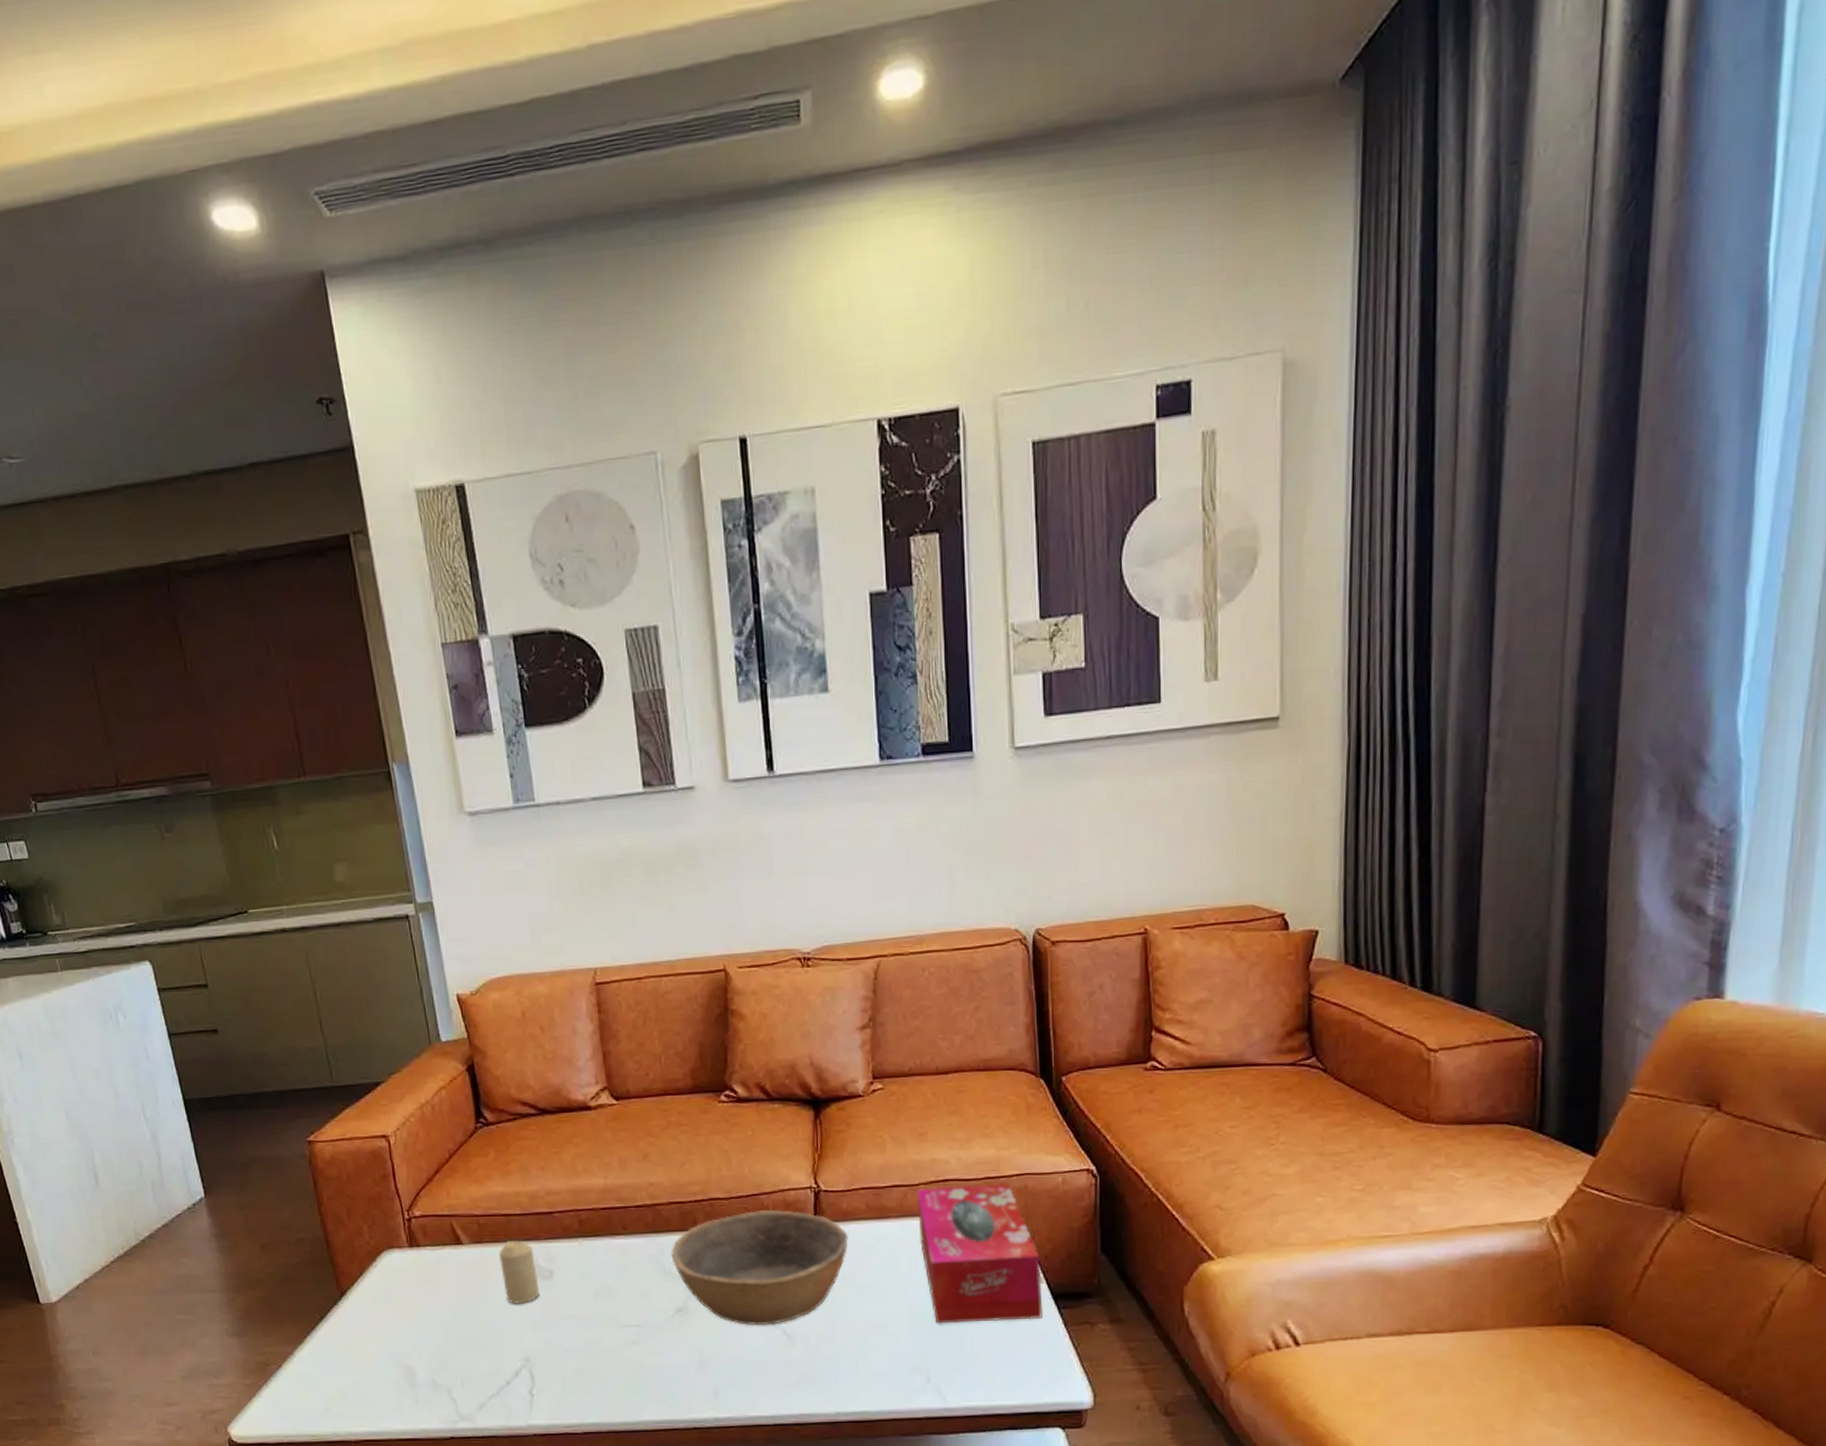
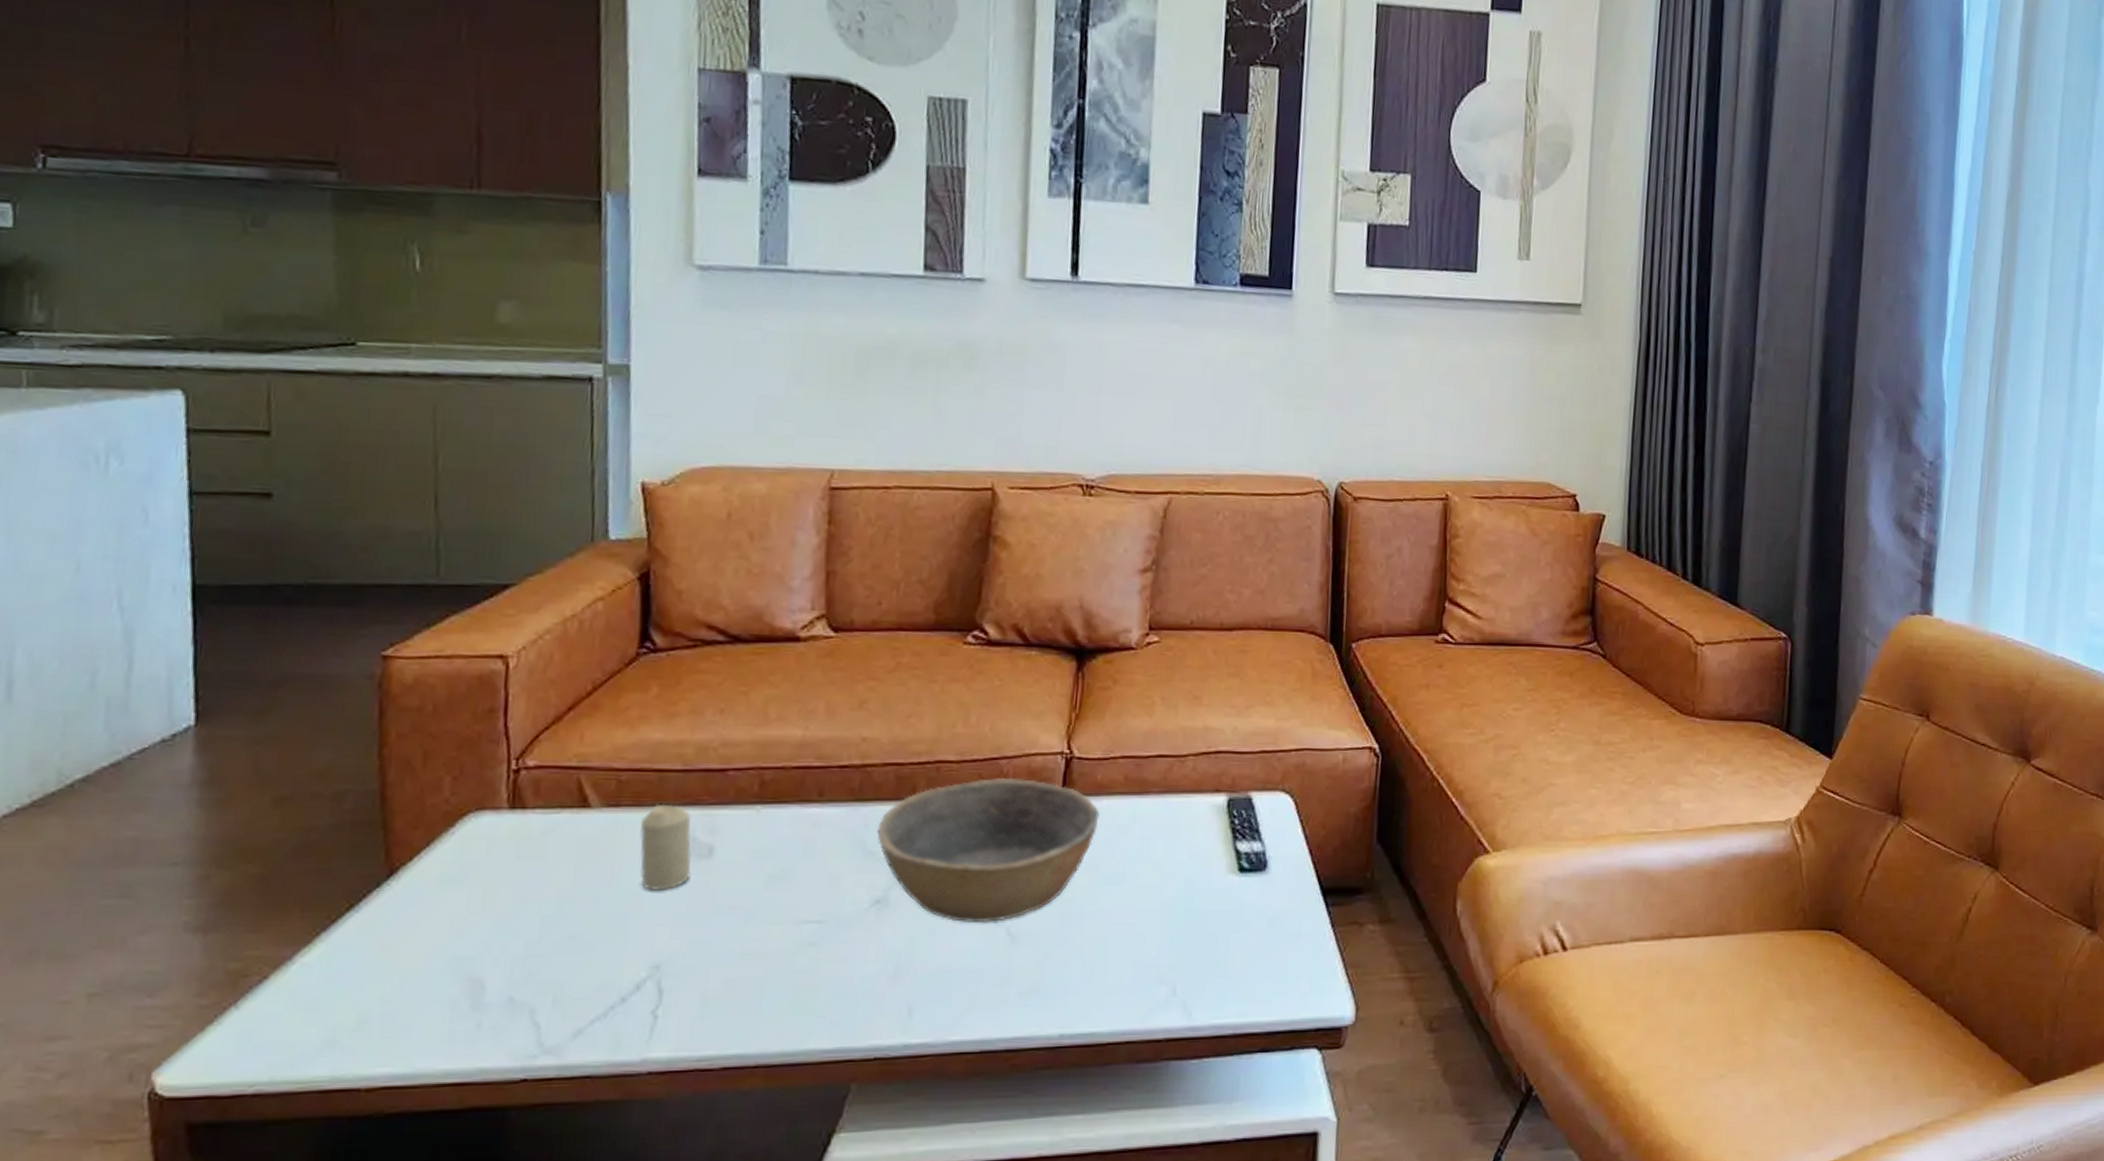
tissue box: present [916,1183,1043,1324] -> none [1181,758,1312,923]

